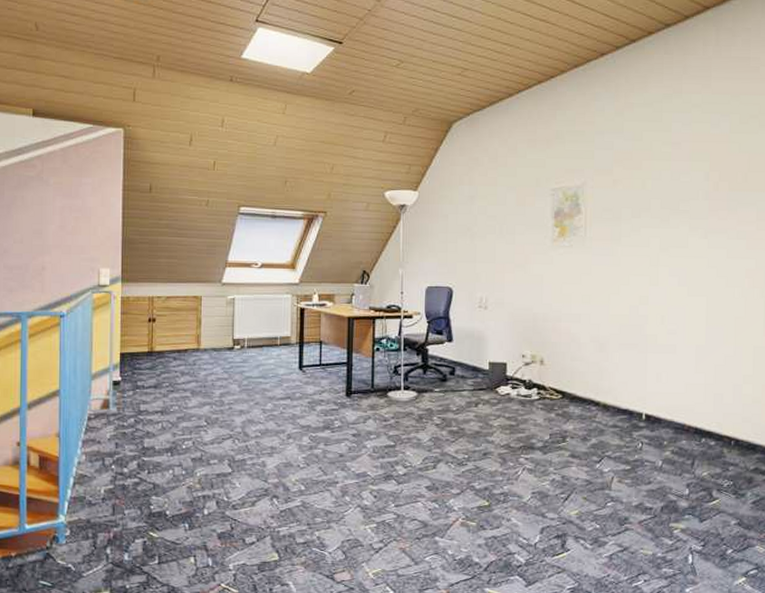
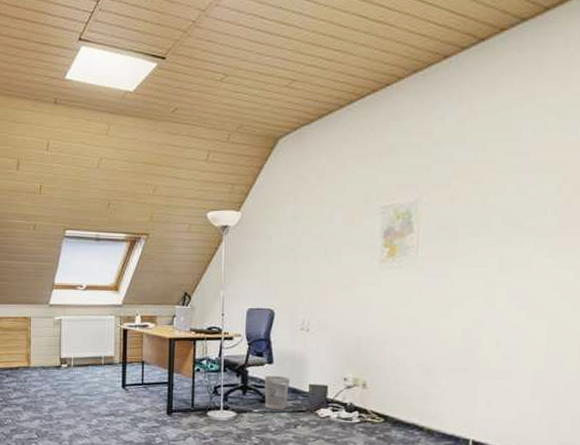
wastebasket: none [444,354,469,389] -> present [264,376,290,410]

